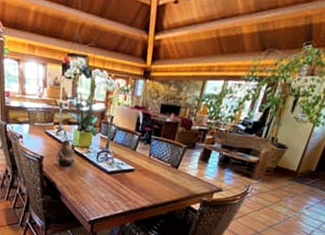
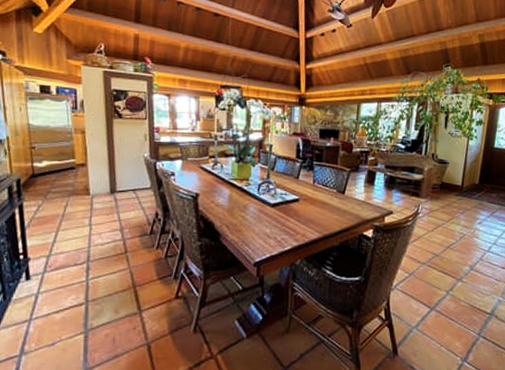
teapot: present [56,136,76,167] -> none [213,169,234,203]

